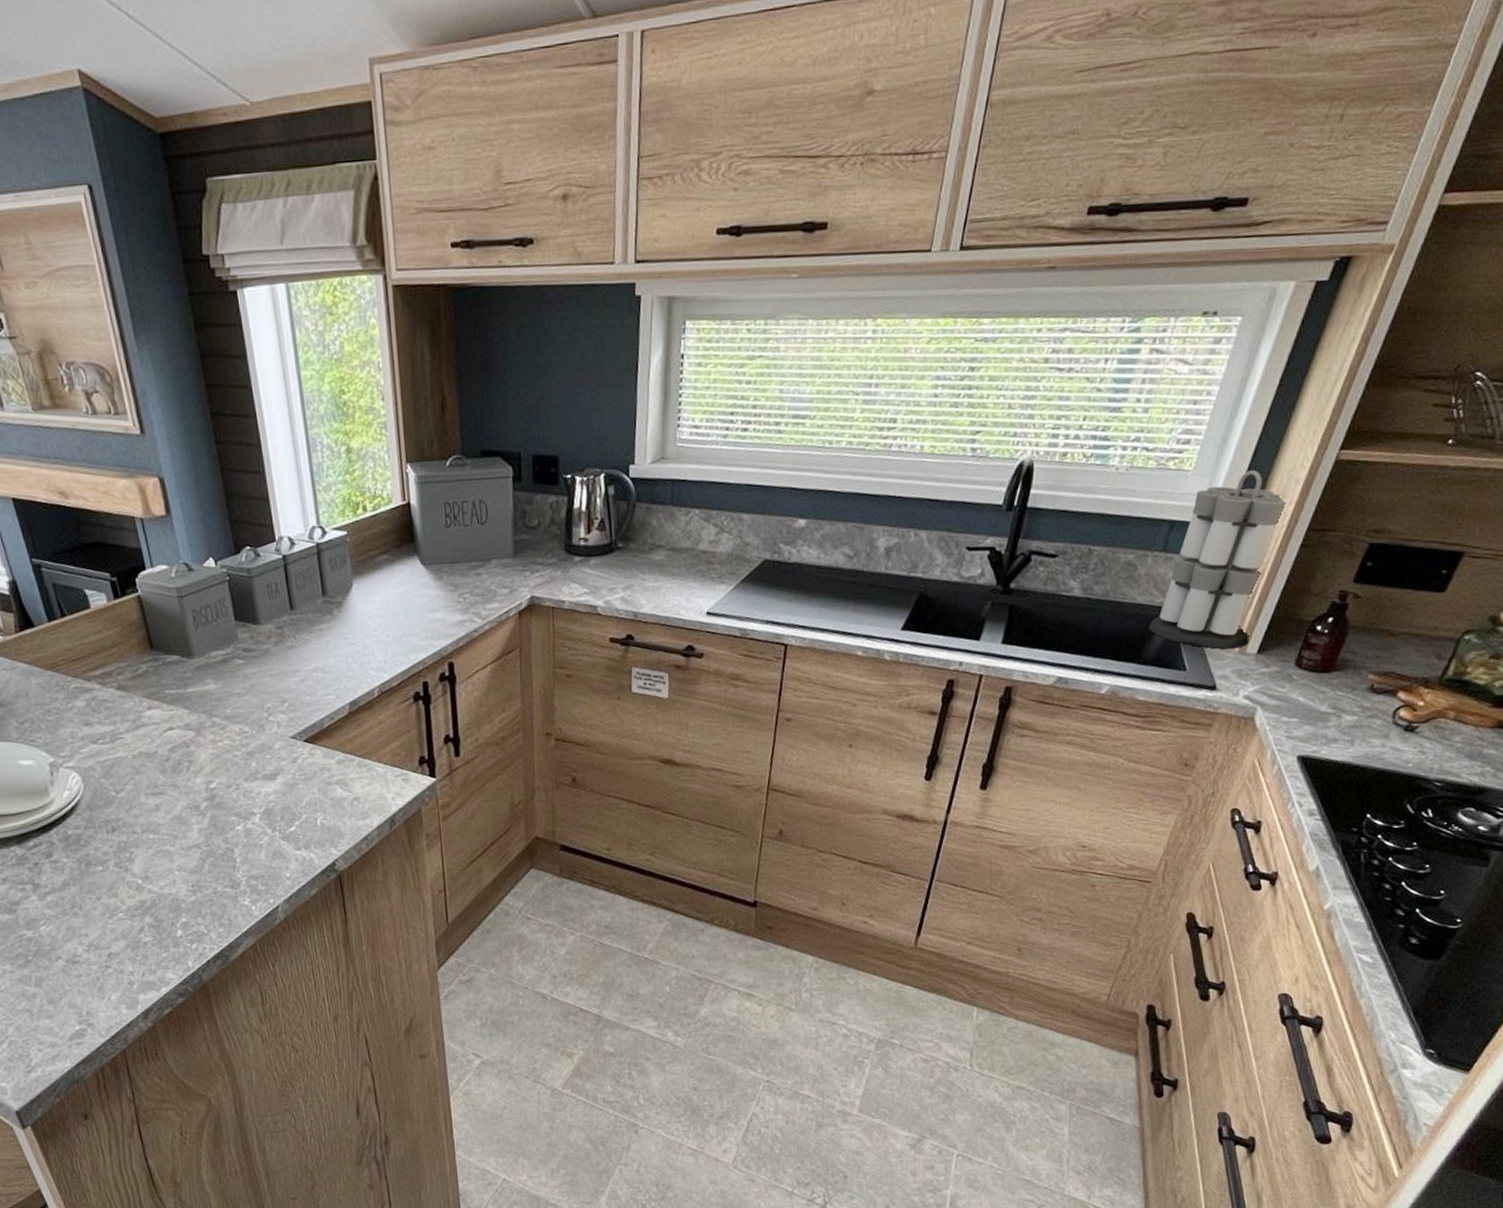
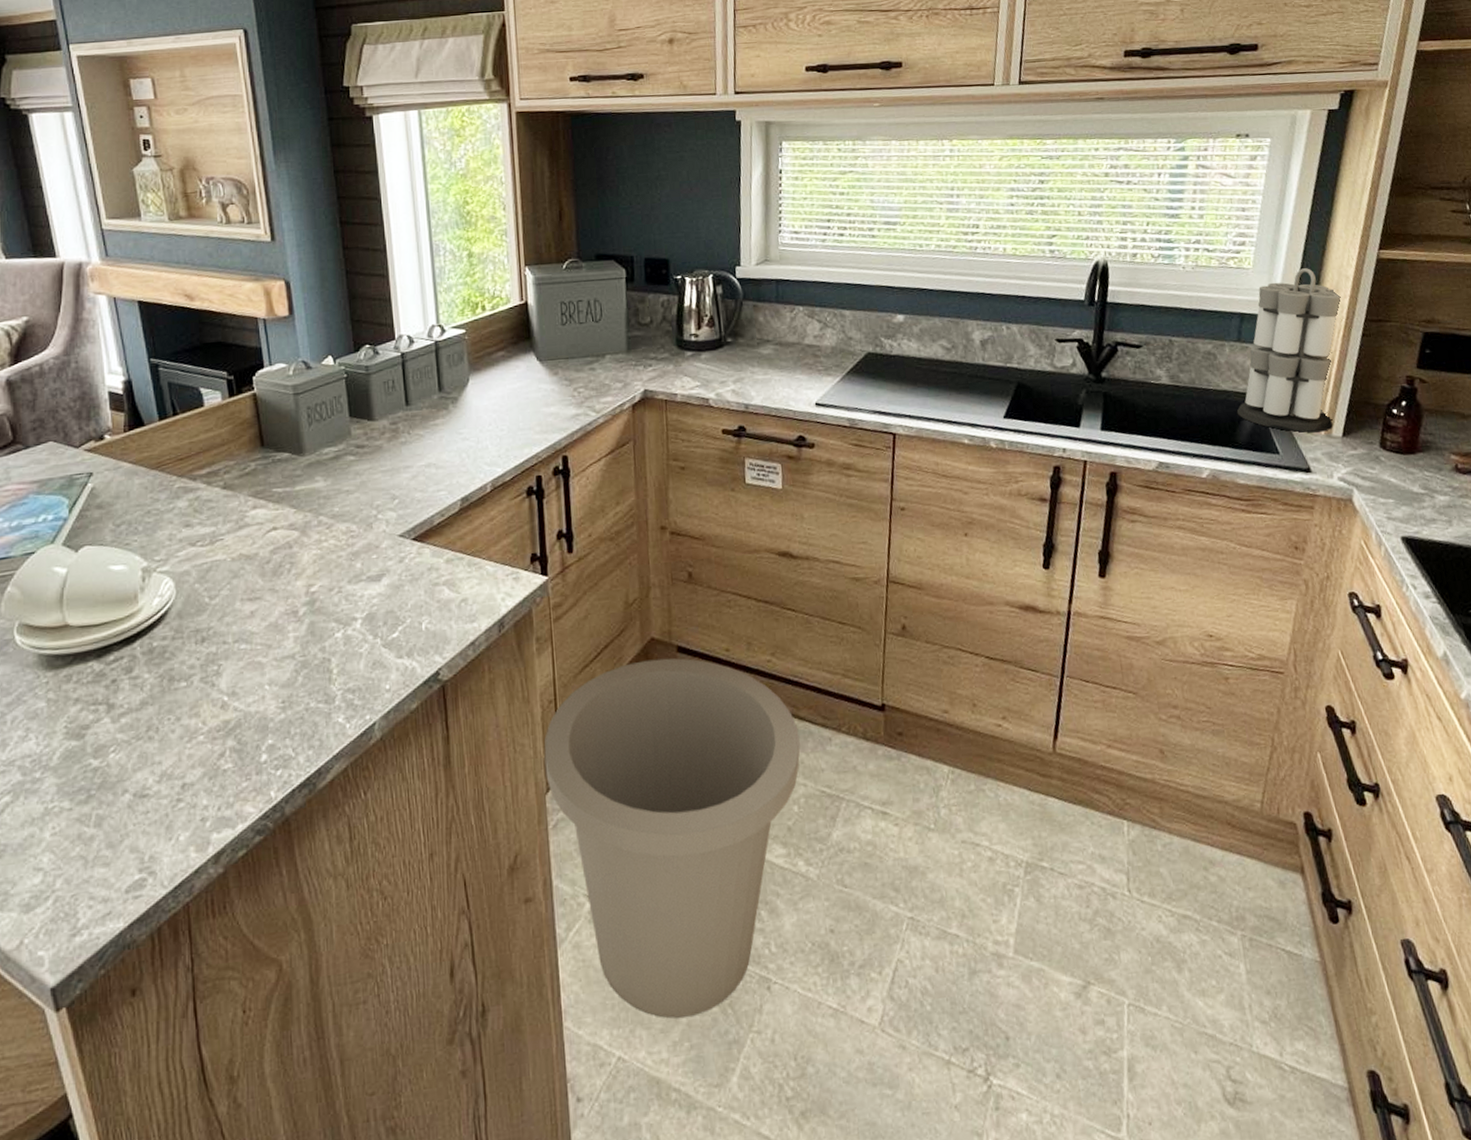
trash can: none [435,855,674,1152] -> present [544,658,801,1018]

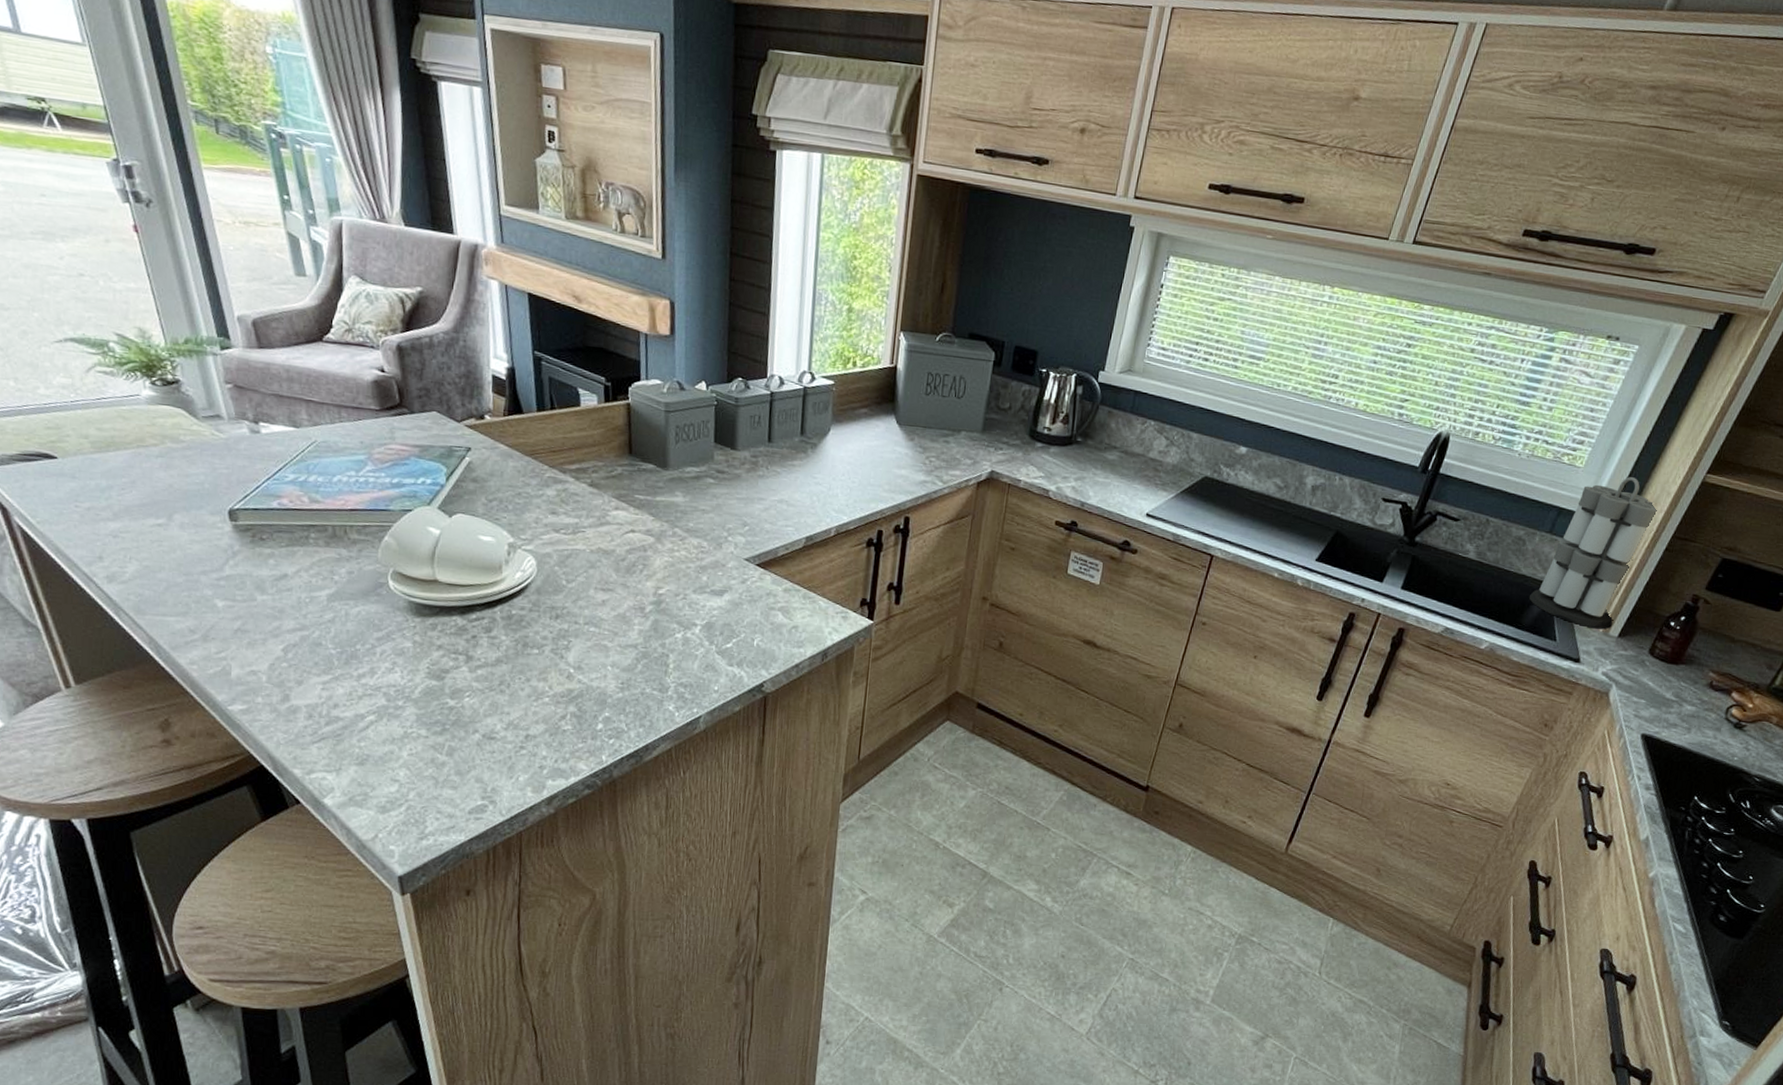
trash can: present [544,658,801,1018] -> none [843,709,1070,999]

